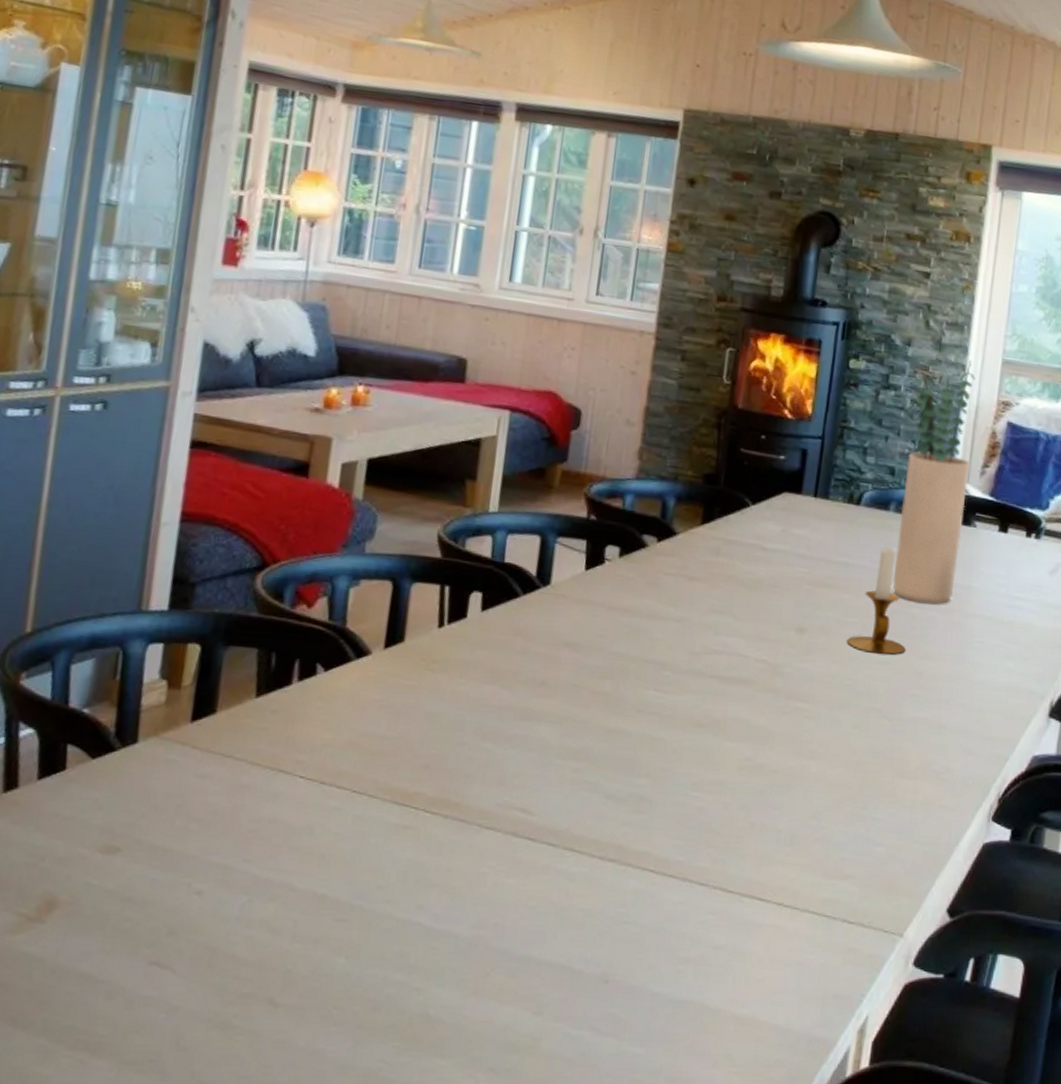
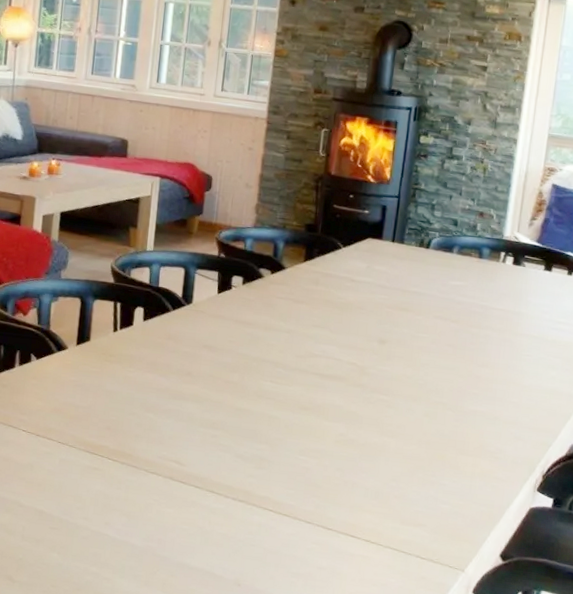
candlestick: present [846,546,905,655] -> none [419,280,466,363]
vase: present [892,360,975,604] -> none [455,135,525,325]

